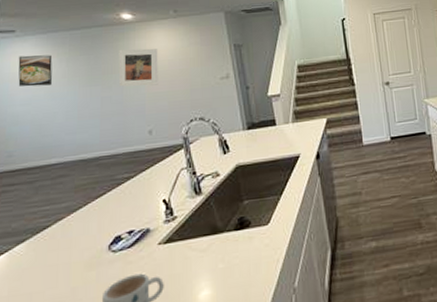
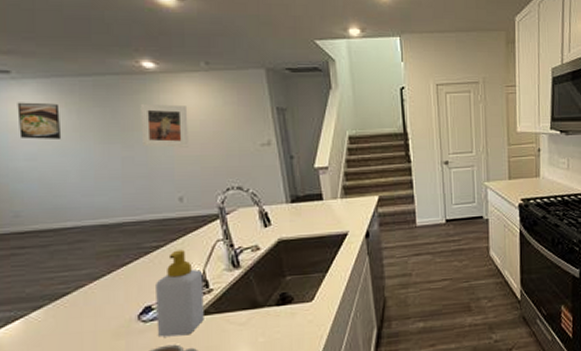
soap bottle: none [125,179,168,267] -> present [156,249,204,337]

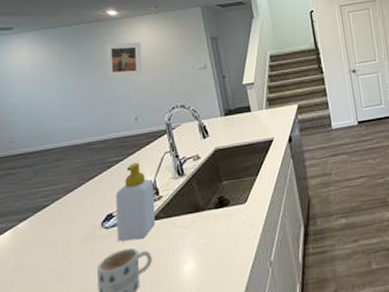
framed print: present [17,102,62,139] -> none [16,49,48,79]

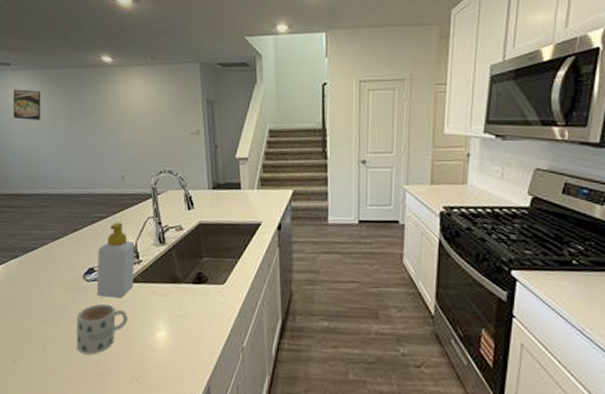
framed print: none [16,49,48,79] -> present [13,89,41,120]
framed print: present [106,42,142,78] -> none [97,92,134,133]

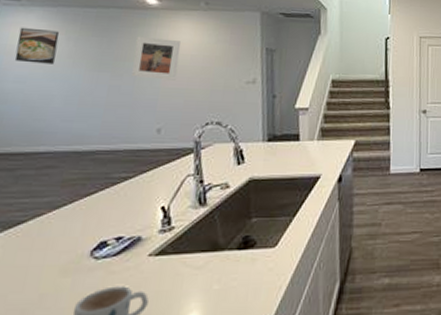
soap bottle: present [96,222,135,298] -> none [107,182,167,277]
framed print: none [97,92,134,133] -> present [131,36,182,80]

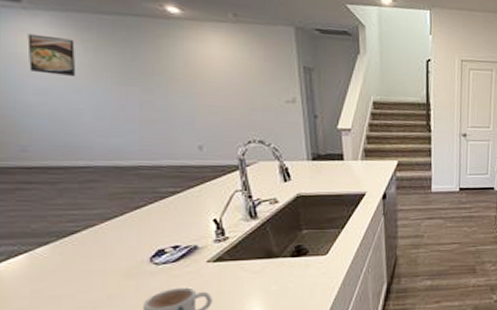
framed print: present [131,36,182,80] -> none [162,48,213,97]

